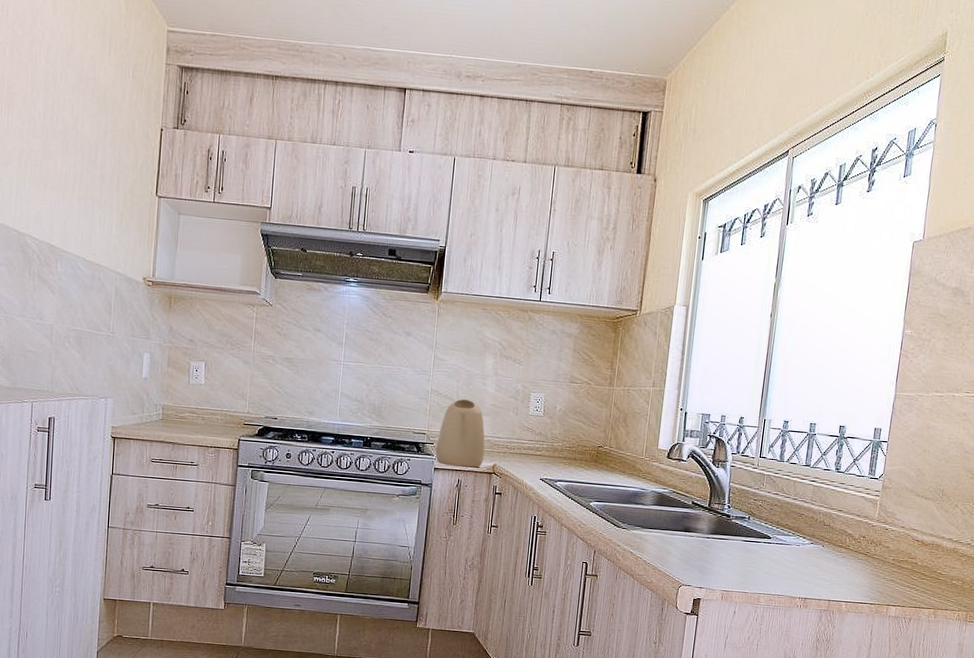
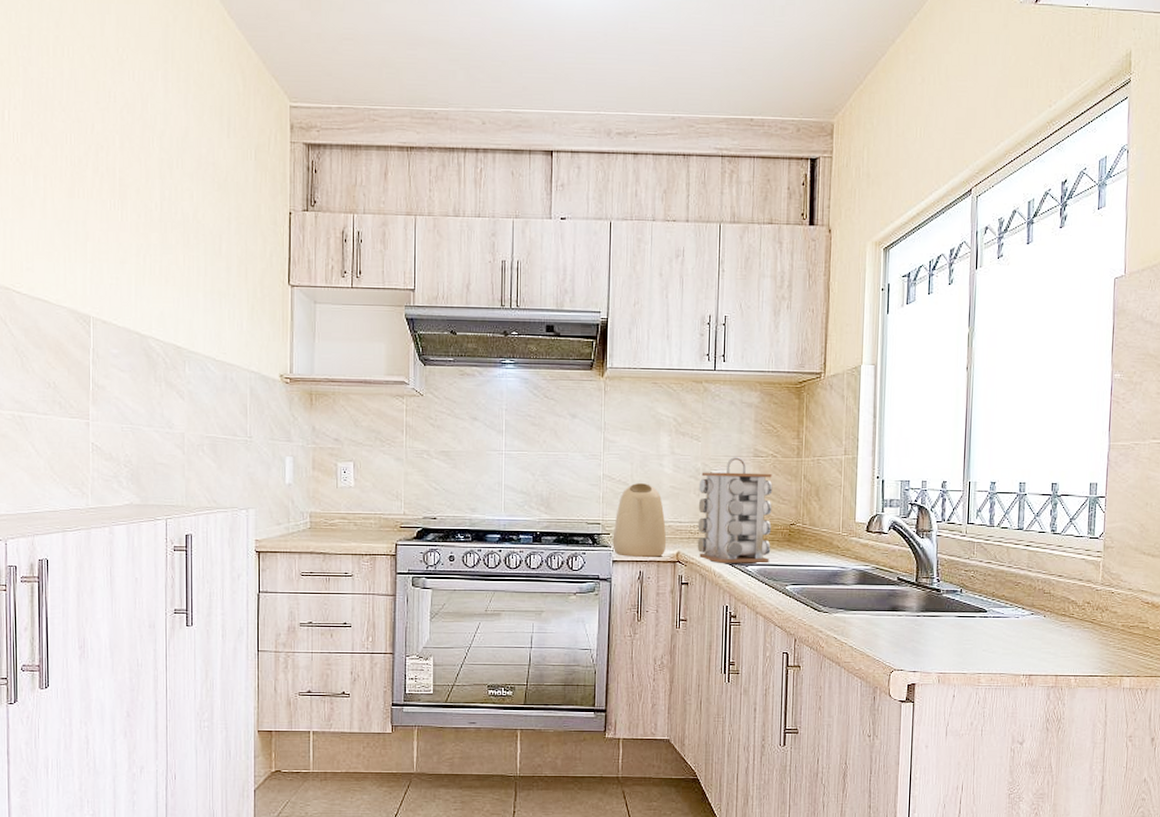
spice rack: none [512,382,585,481] -> present [697,457,773,565]

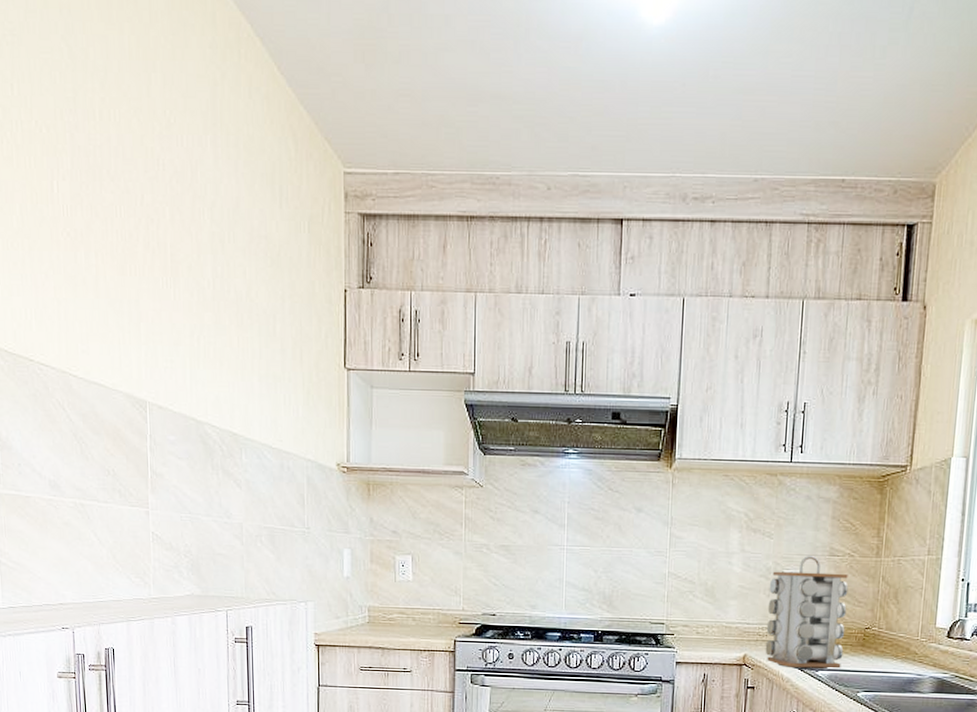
kettle: present [612,482,667,558] -> none [676,581,734,660]

